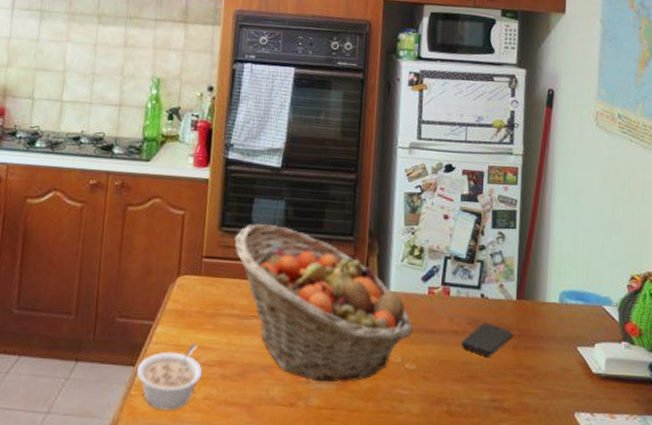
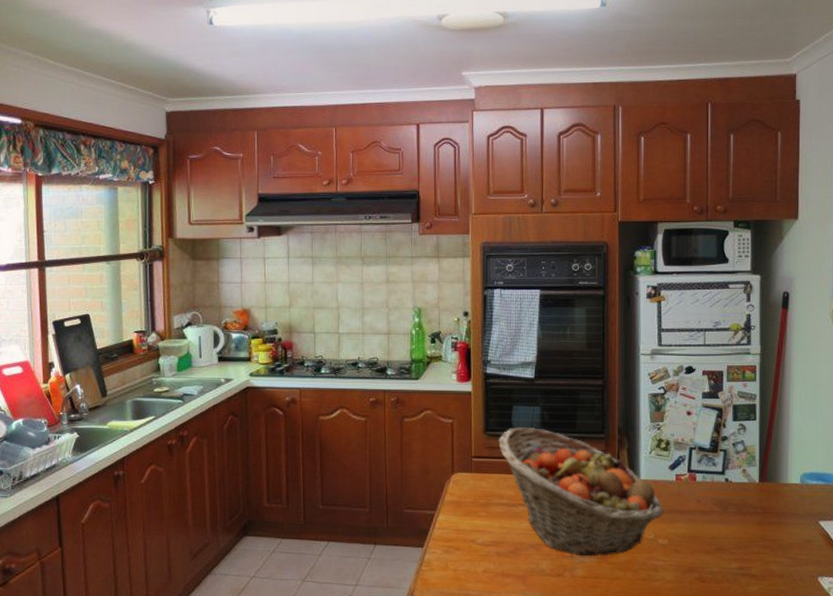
legume: present [136,344,203,411] -> none [425,528,481,582]
smartphone: present [461,323,512,357] -> none [709,503,756,532]

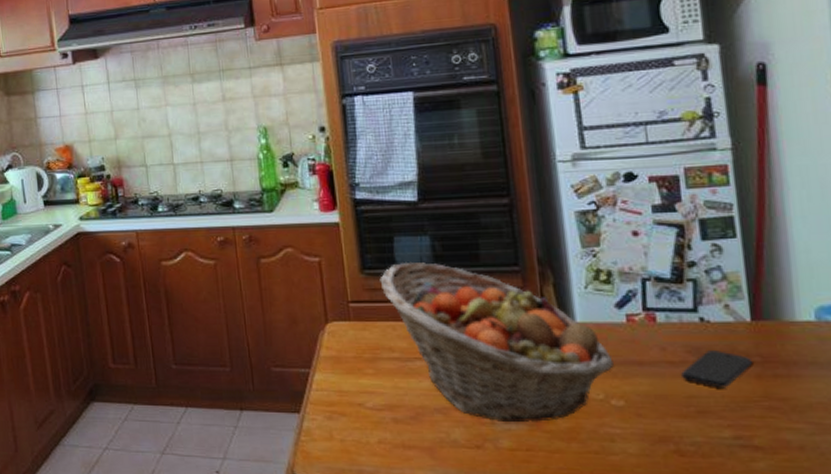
smartphone: none [709,503,756,532] -> present [681,351,752,388]

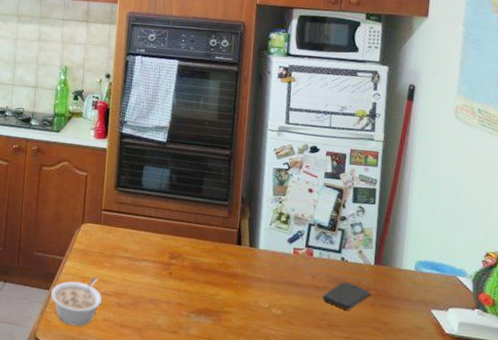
legume: none [302,389,373,455] -> present [50,277,103,327]
fruit basket: present [379,262,614,423] -> none [128,186,279,319]

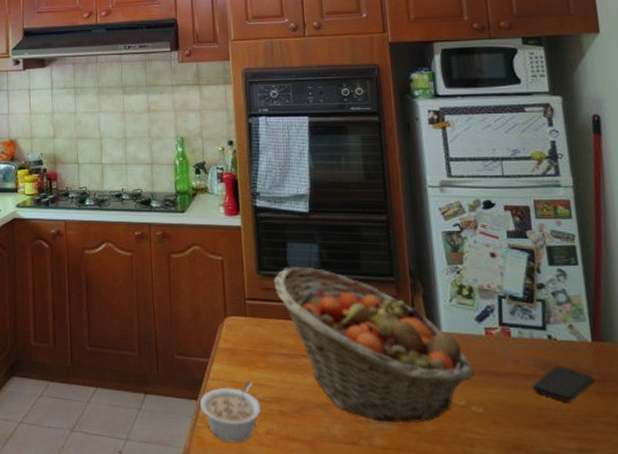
fruit basket: none [128,186,279,319] -> present [273,267,474,423]

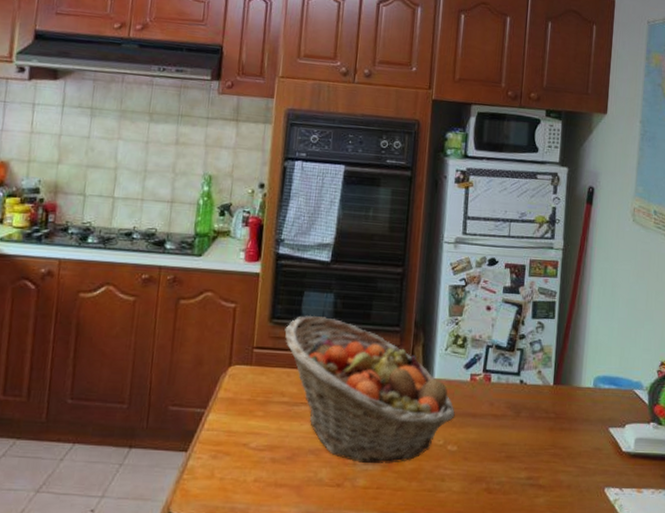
legume: present [199,381,262,443] -> none [188,430,254,493]
smartphone: present [532,366,593,403] -> none [500,407,548,438]

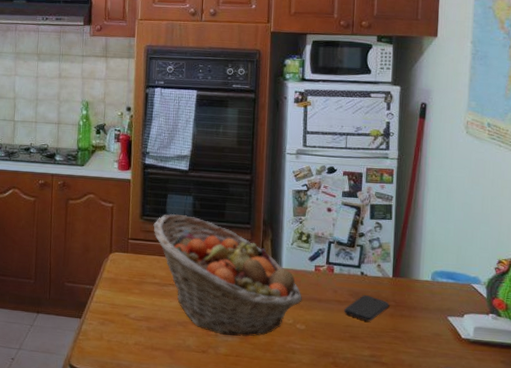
smartphone: none [500,407,548,438] -> present [344,295,389,322]

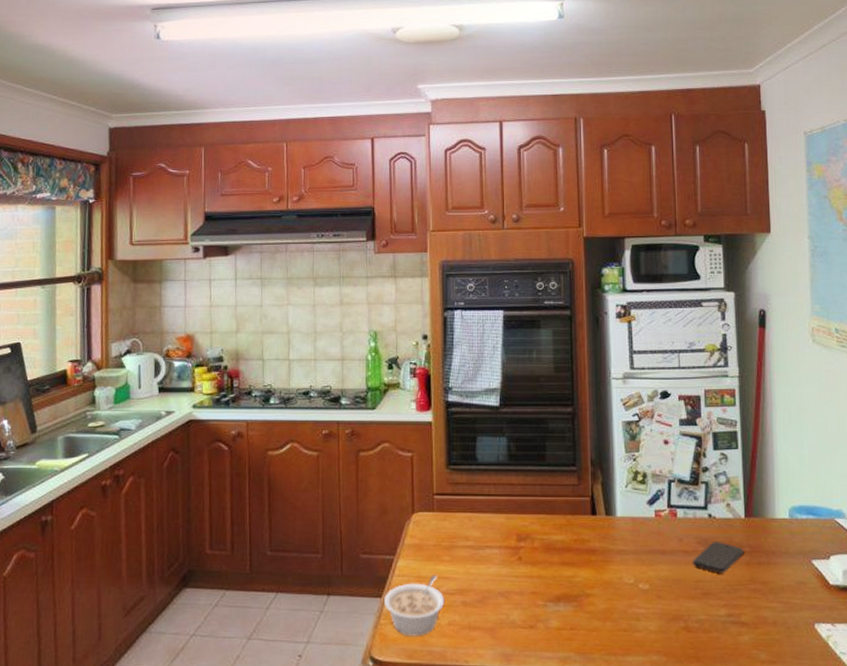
legume: none [82,304,133,352] -> present [383,575,445,637]
fruit basket: present [153,214,302,337] -> none [462,460,643,605]

